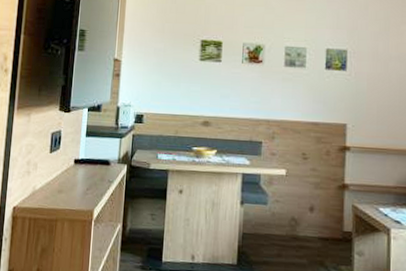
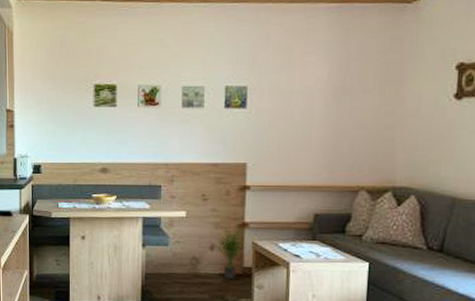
potted plant: none [311,187,346,245] -> present [211,227,246,280]

